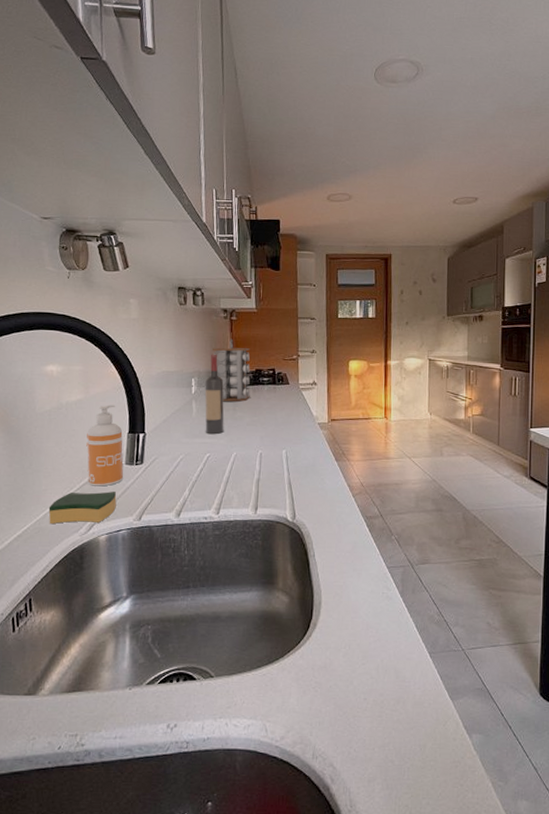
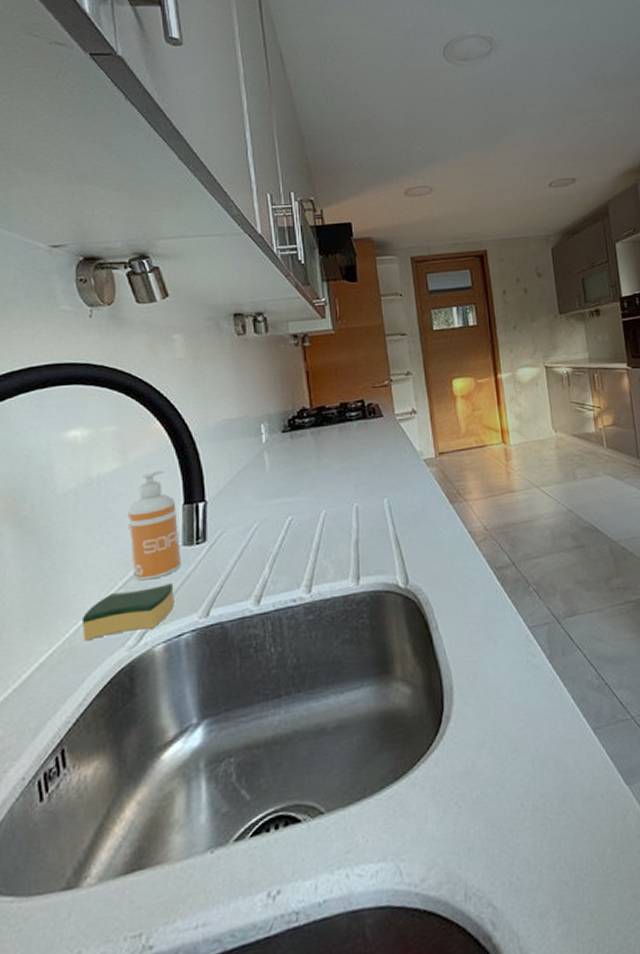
wine bottle: present [204,354,225,435] -> none [278,390,307,492]
spice rack: present [212,338,250,403] -> none [284,369,337,449]

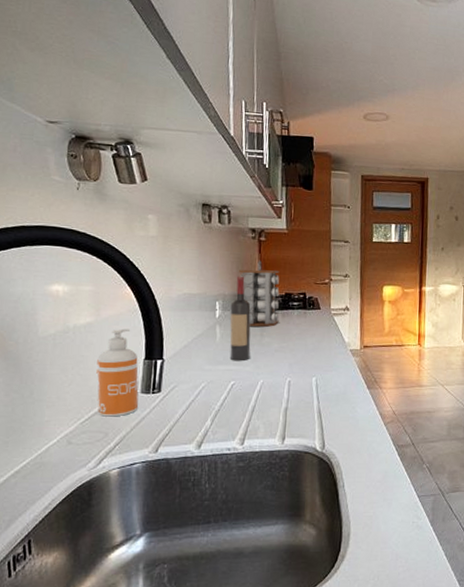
sponge: present [81,584,174,642] -> none [51,422,131,459]
wine bottle: none [278,390,307,492] -> present [229,276,251,362]
spice rack: none [284,369,337,449] -> present [239,260,280,328]

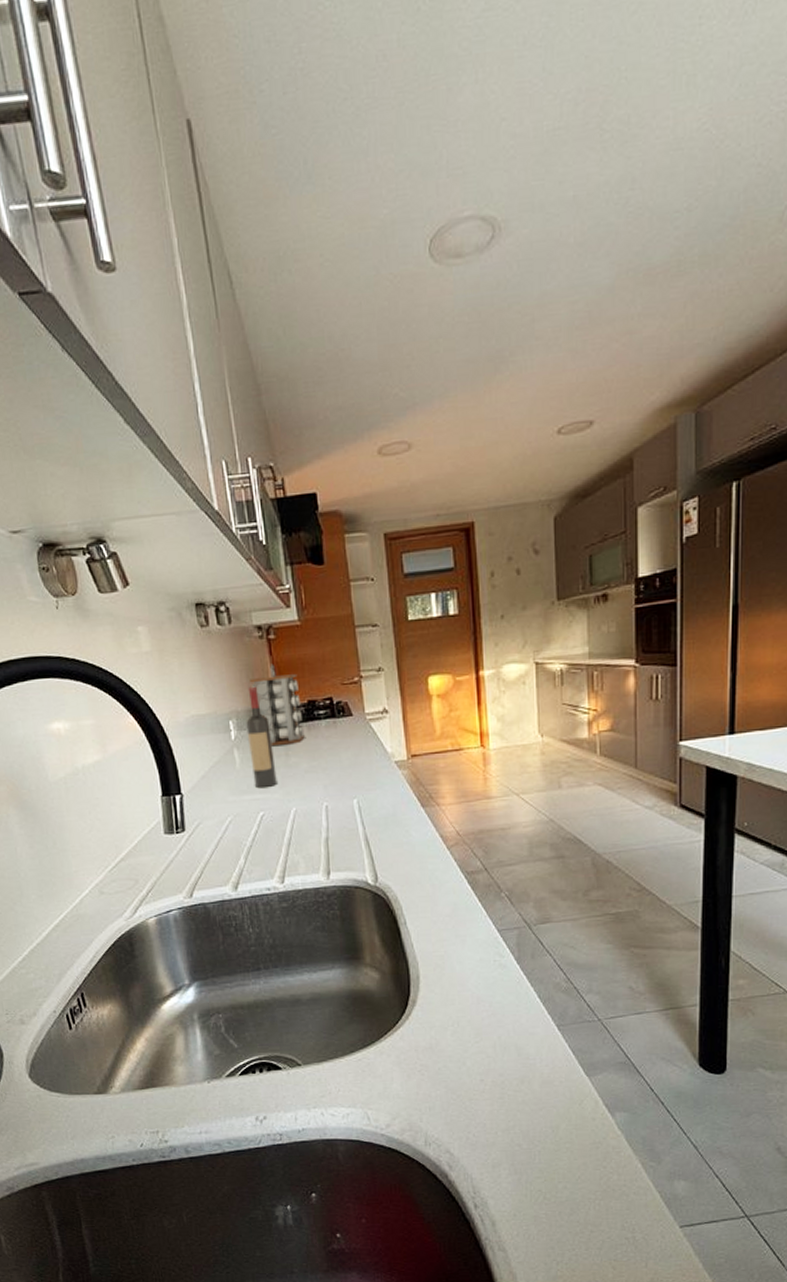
soap dispenser: present [97,328,139,417] -> none [113,763,165,863]

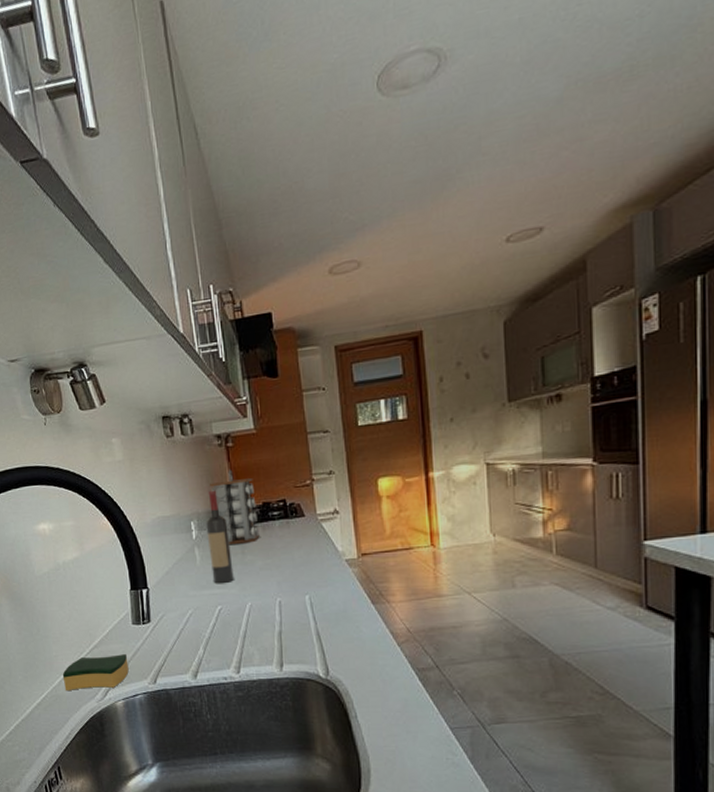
sponge: none [84,867,161,910] -> present [62,654,129,692]

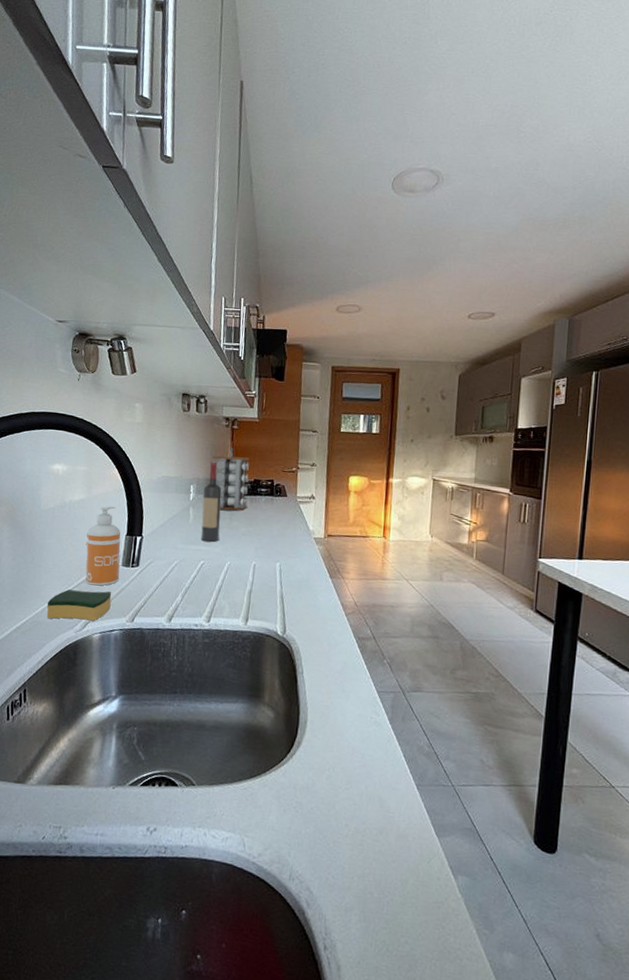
soap dispenser: none [88,560,133,650] -> present [85,506,121,586]

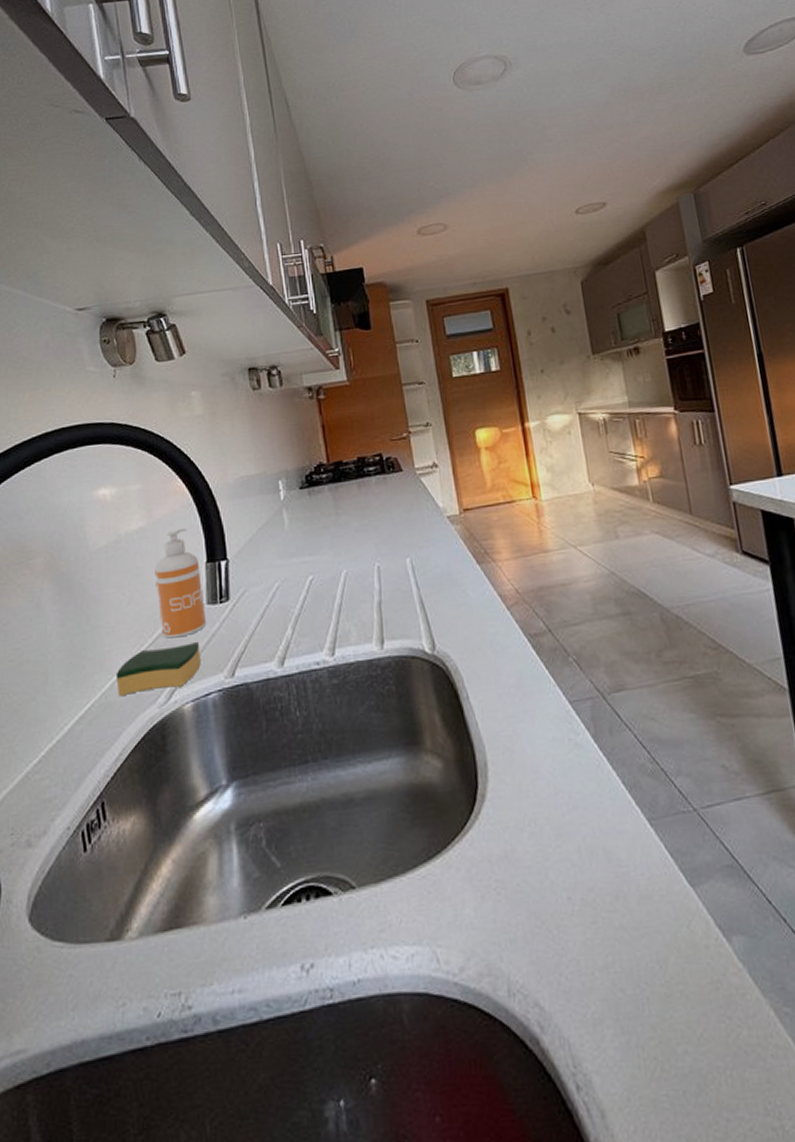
wine bottle: present [201,461,222,543] -> none [295,445,327,551]
spice rack: present [212,447,250,512] -> none [300,422,355,506]

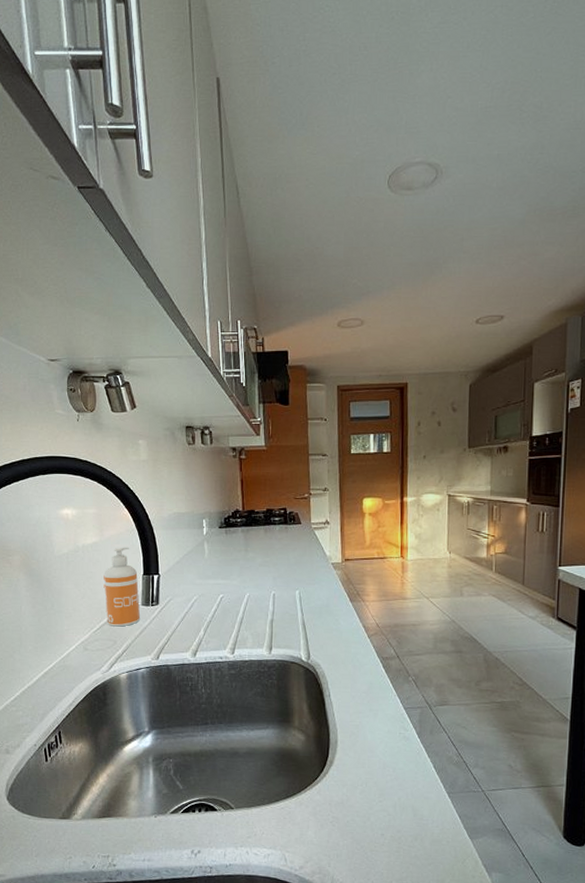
sponge: present [115,642,201,697] -> none [71,631,135,663]

